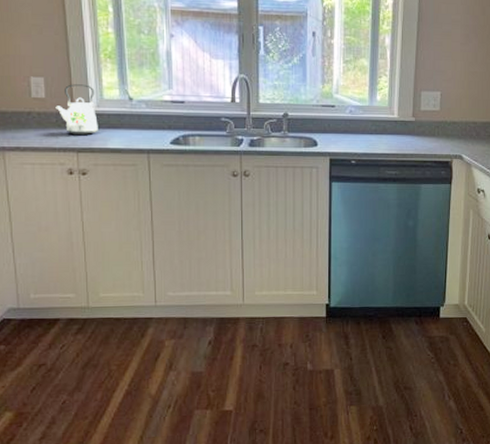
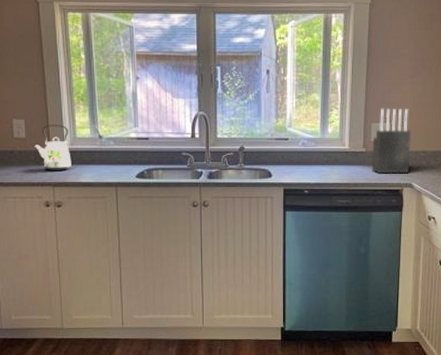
knife block: none [420,76,462,144] -> present [371,108,412,173]

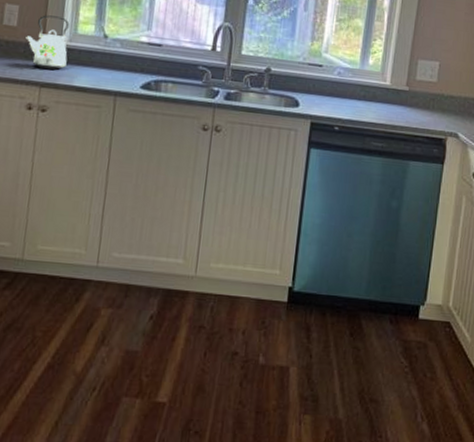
knife block: present [371,108,412,173] -> none [413,44,462,121]

